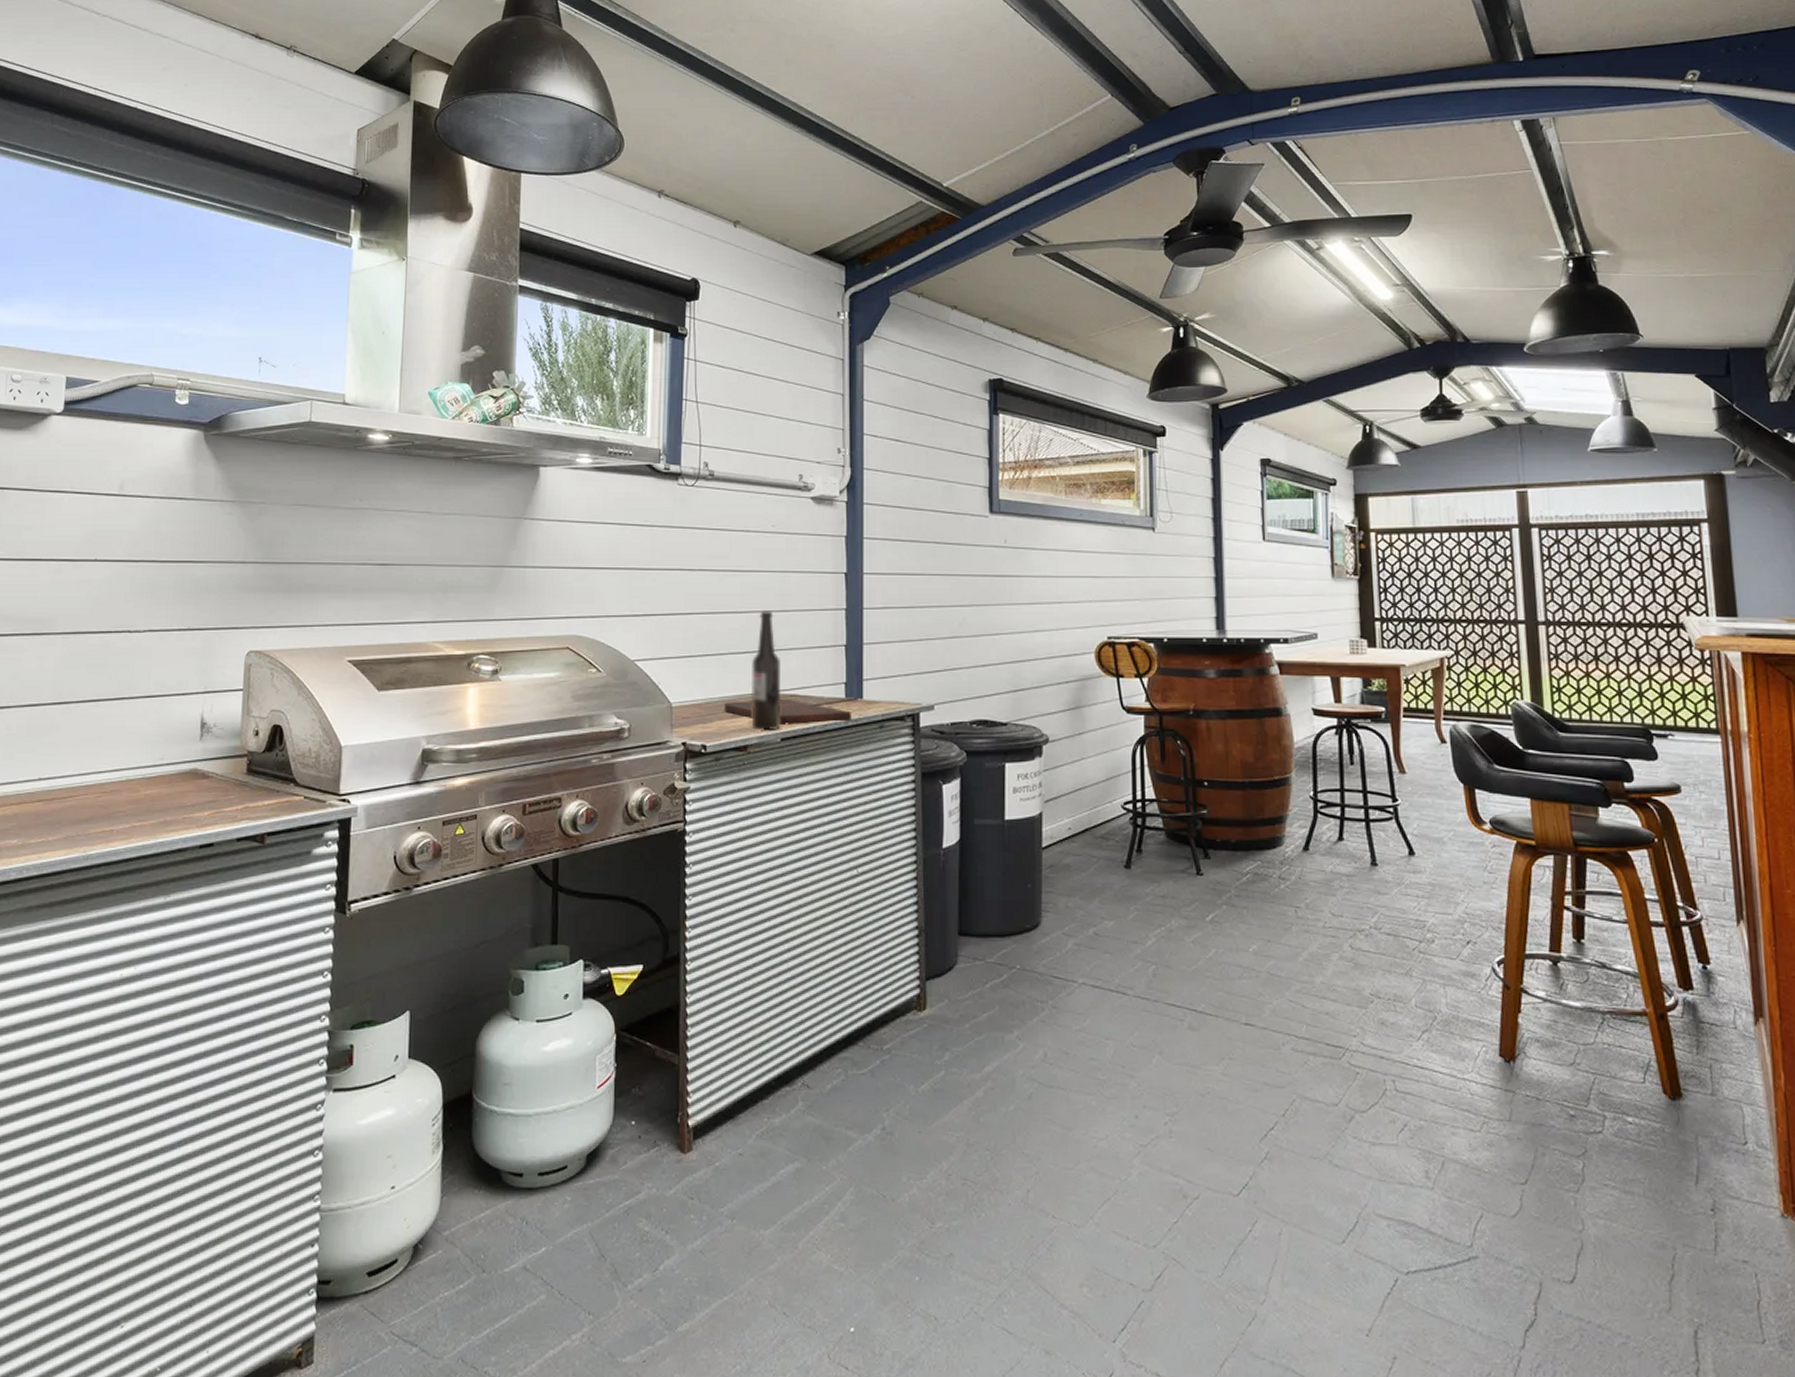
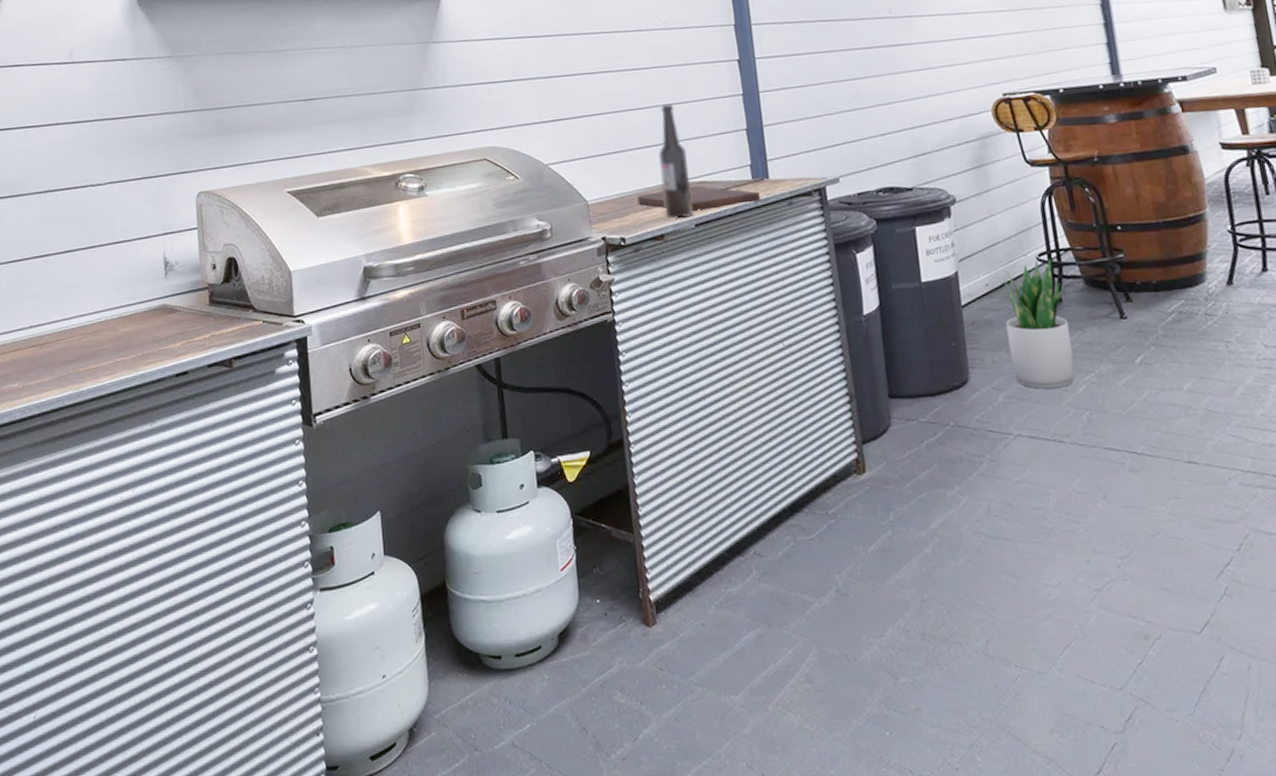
planter: none [1084,807,1147,939] -> present [1003,258,1074,389]

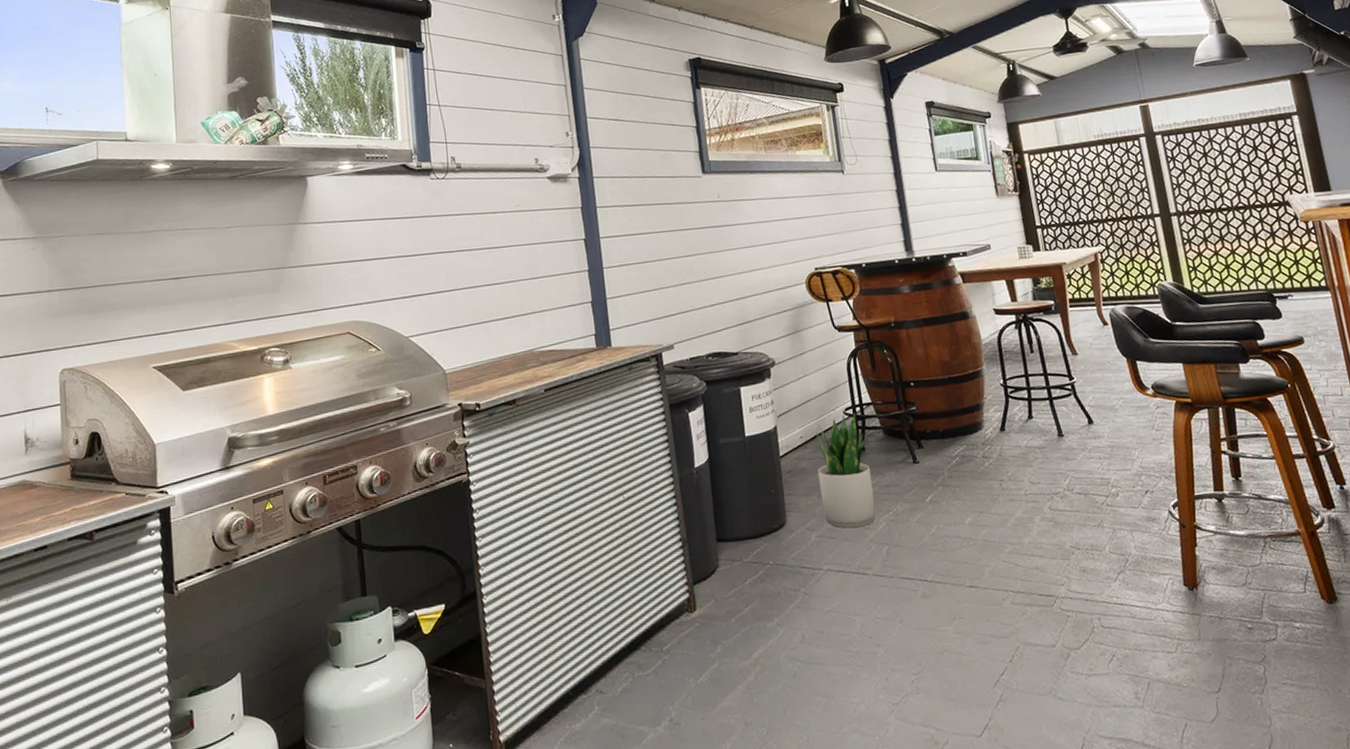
cutting board: present [637,186,760,211] -> none [492,354,604,377]
beer bottle: present [659,103,694,220] -> none [511,279,543,386]

